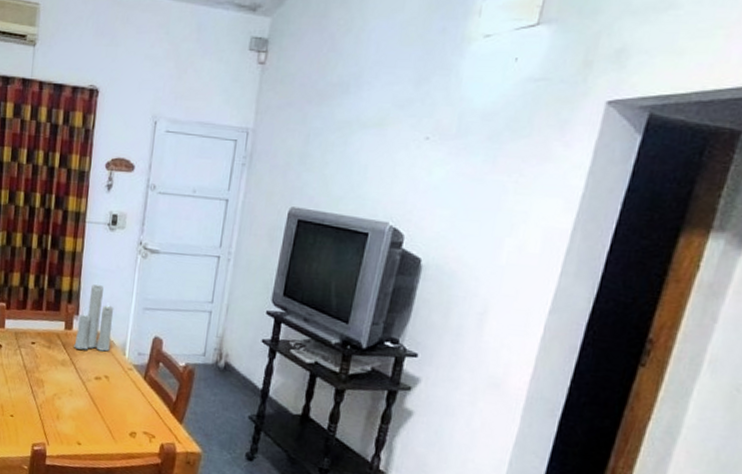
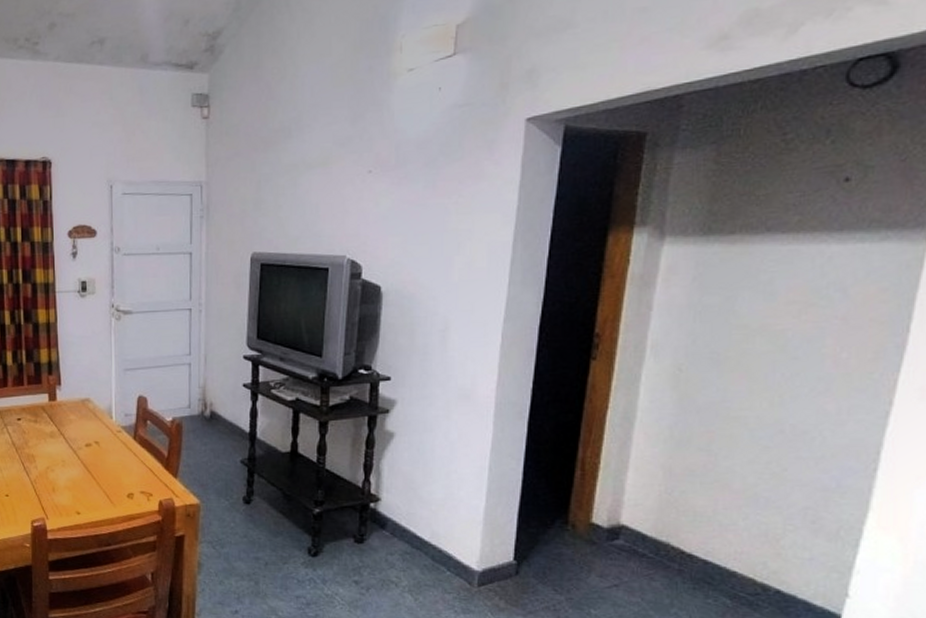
candle: present [74,277,114,352] -> none [60,345,96,419]

